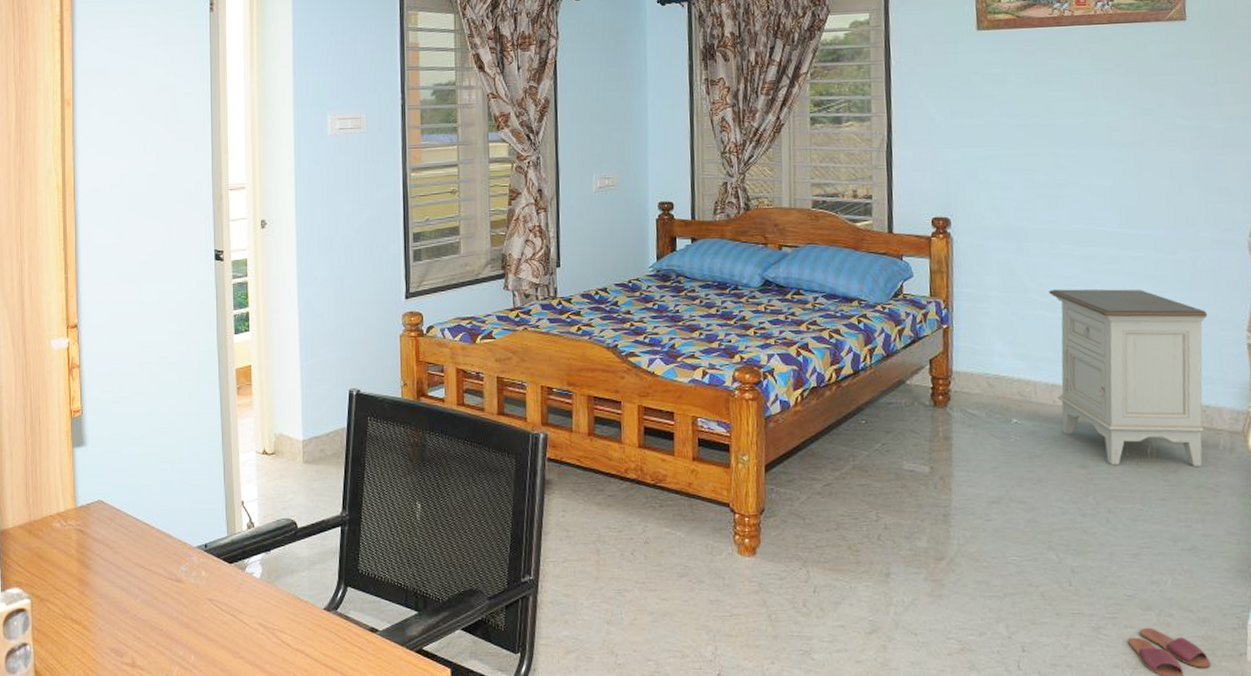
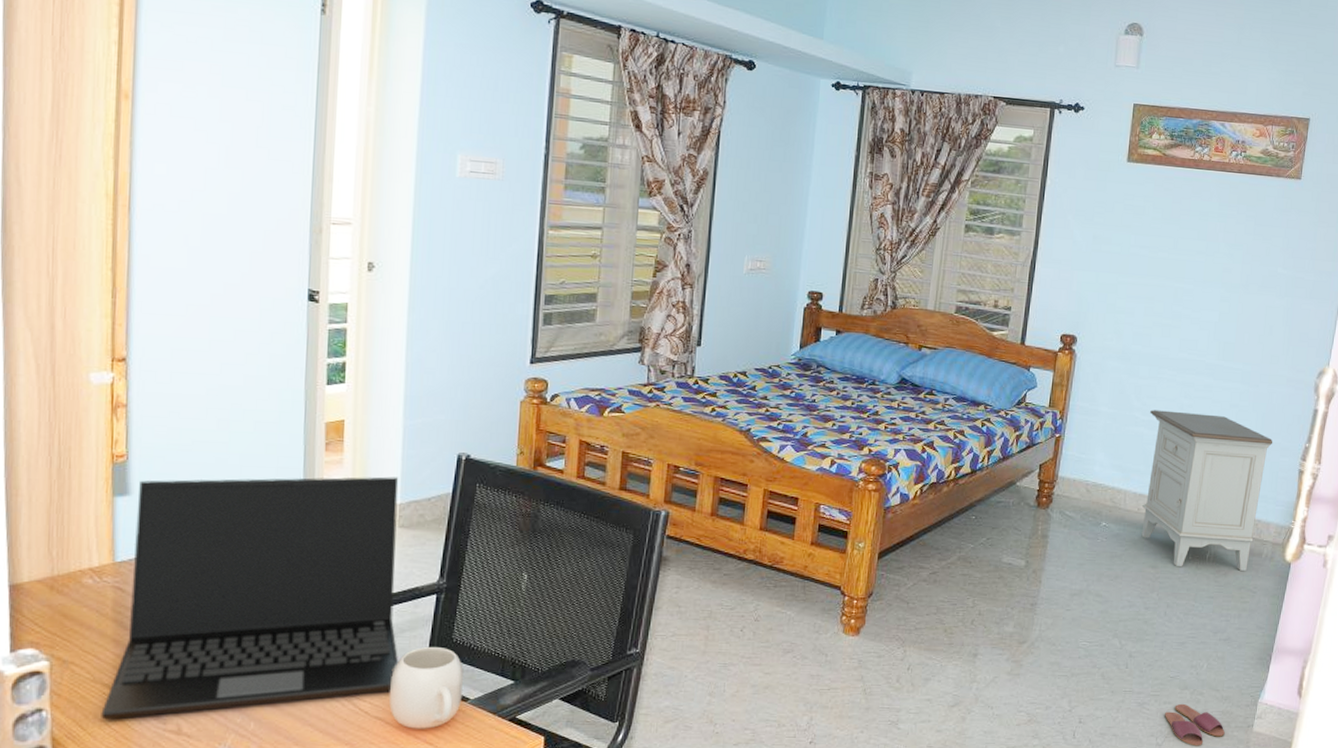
laptop: none [71,415,313,653] -> present [101,476,399,720]
mug: none [306,578,371,661] -> present [388,646,464,729]

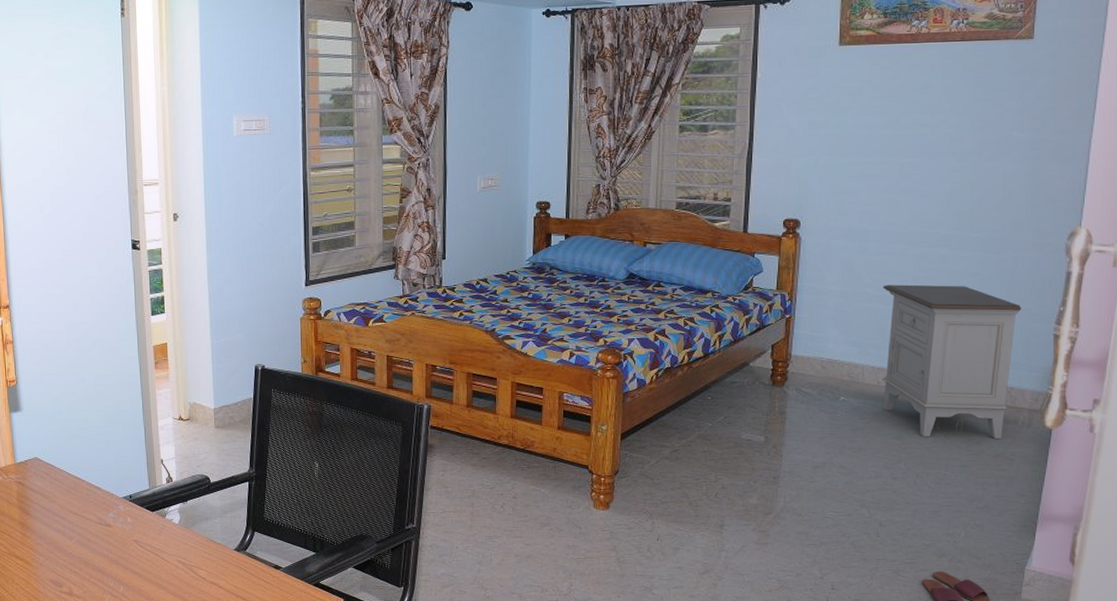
laptop: present [101,476,399,720] -> none [16,387,225,584]
mug: present [388,646,464,729] -> none [219,524,276,592]

